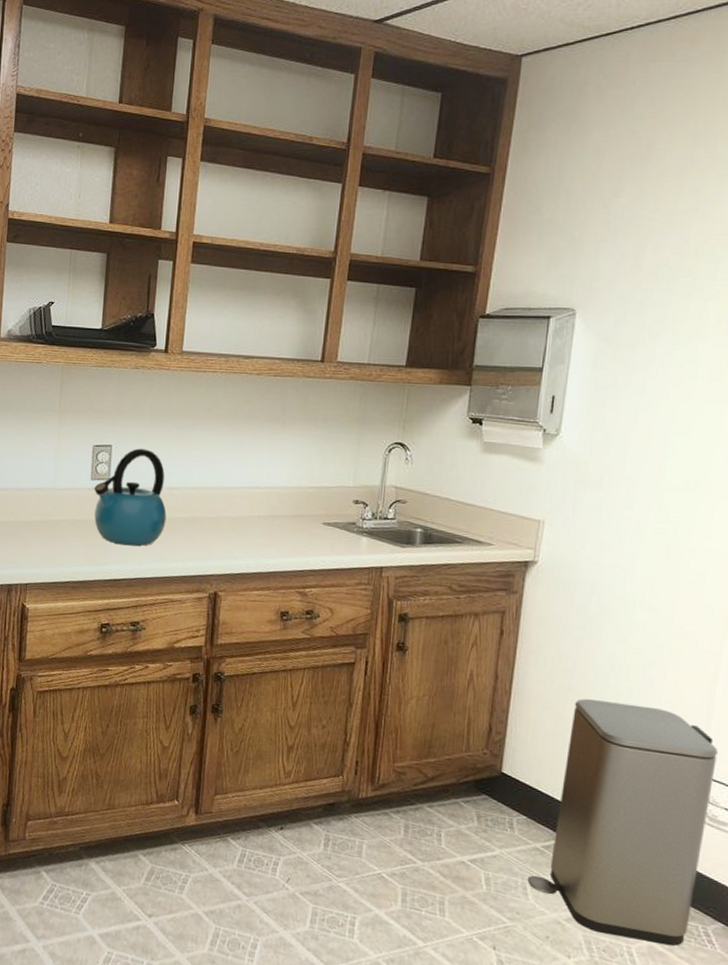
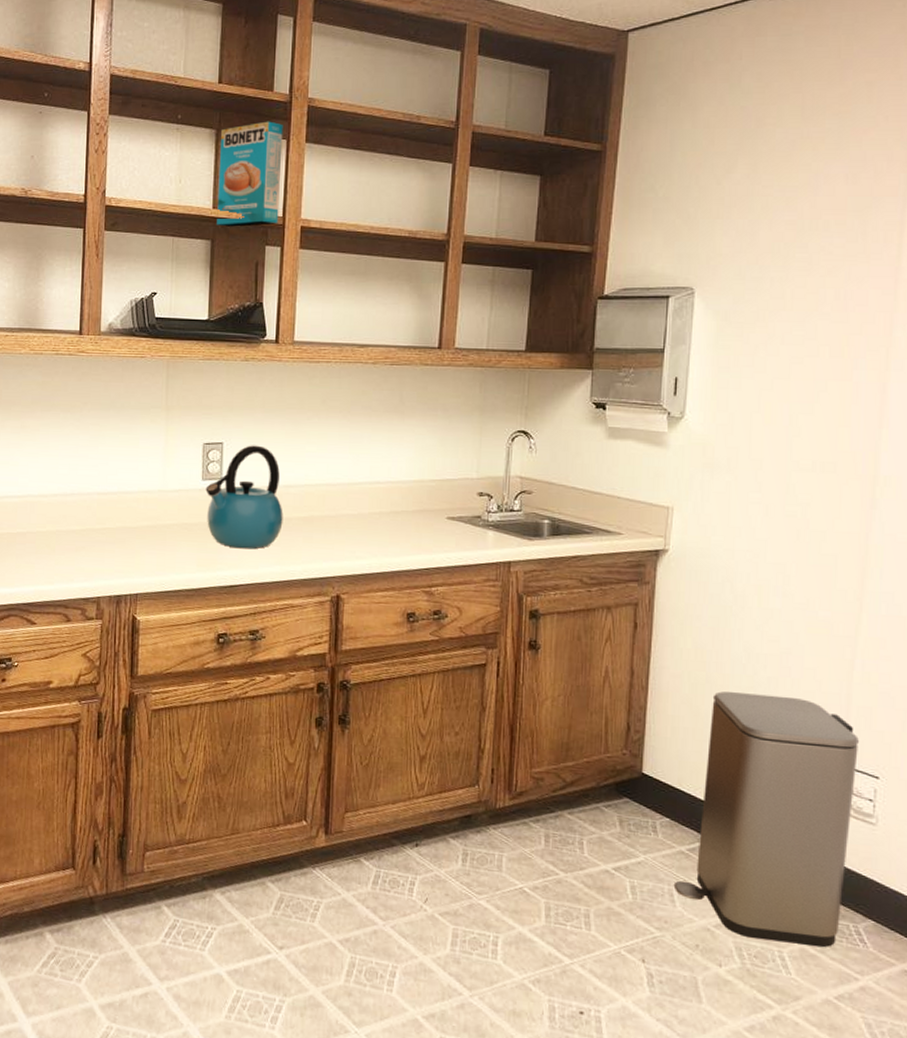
food box: none [113,140,180,241] -> present [217,121,283,227]

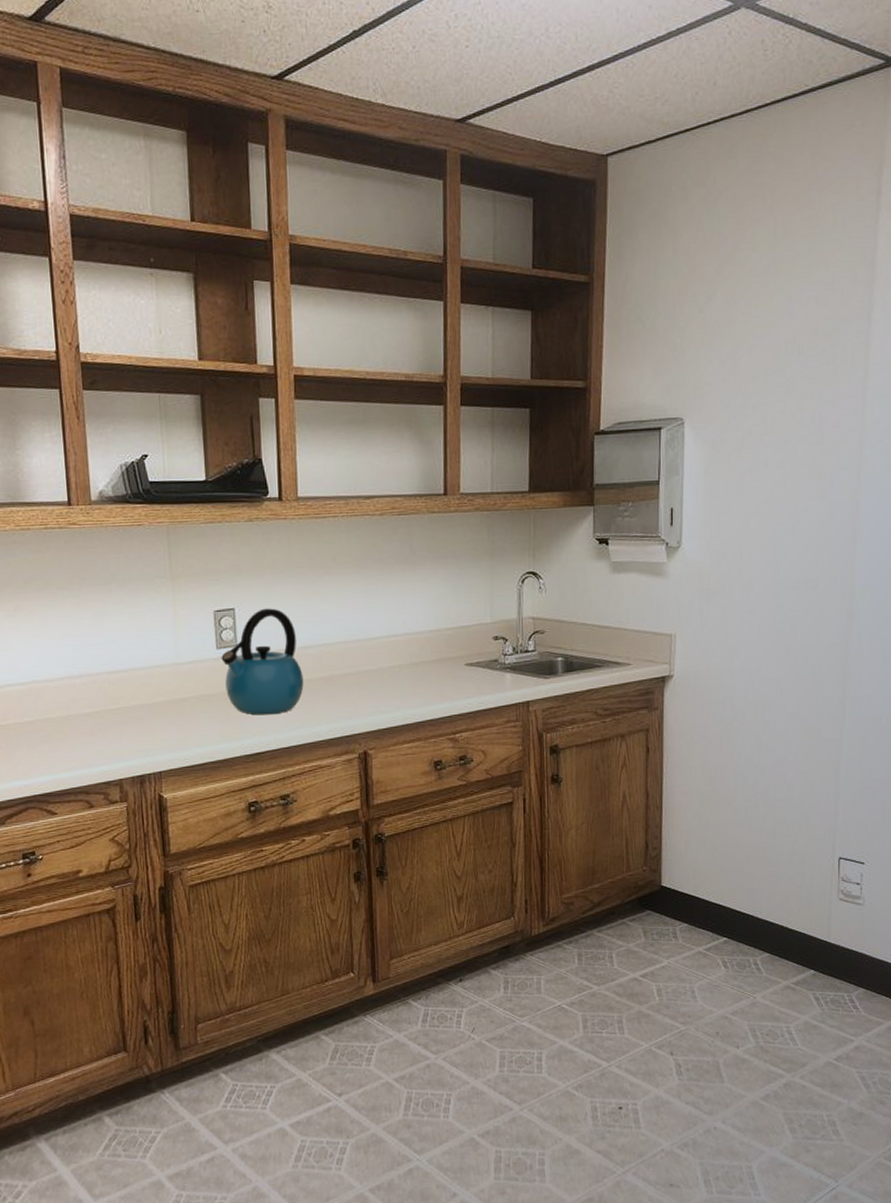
food box: present [217,121,283,227] -> none [199,262,270,380]
pedal bin: present [673,691,859,947] -> none [694,800,846,1019]

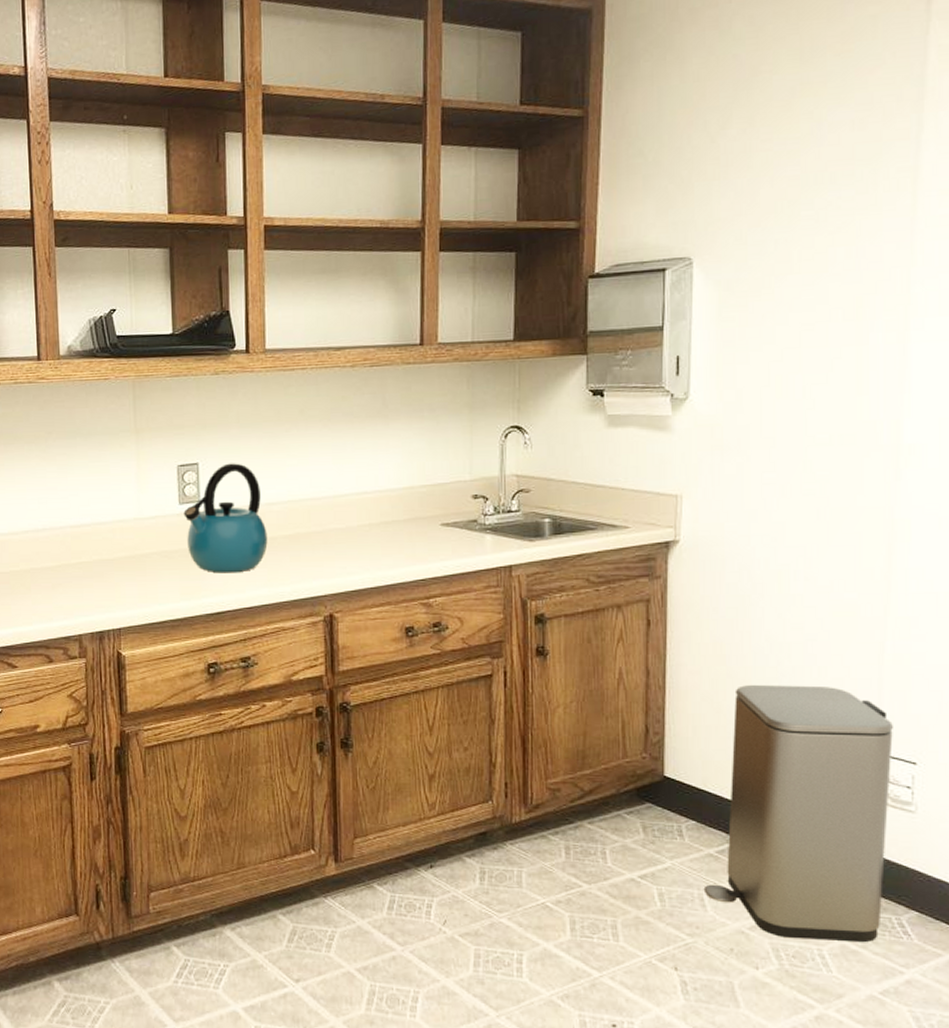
pedal bin: none [694,800,846,1019] -> present [703,685,893,942]

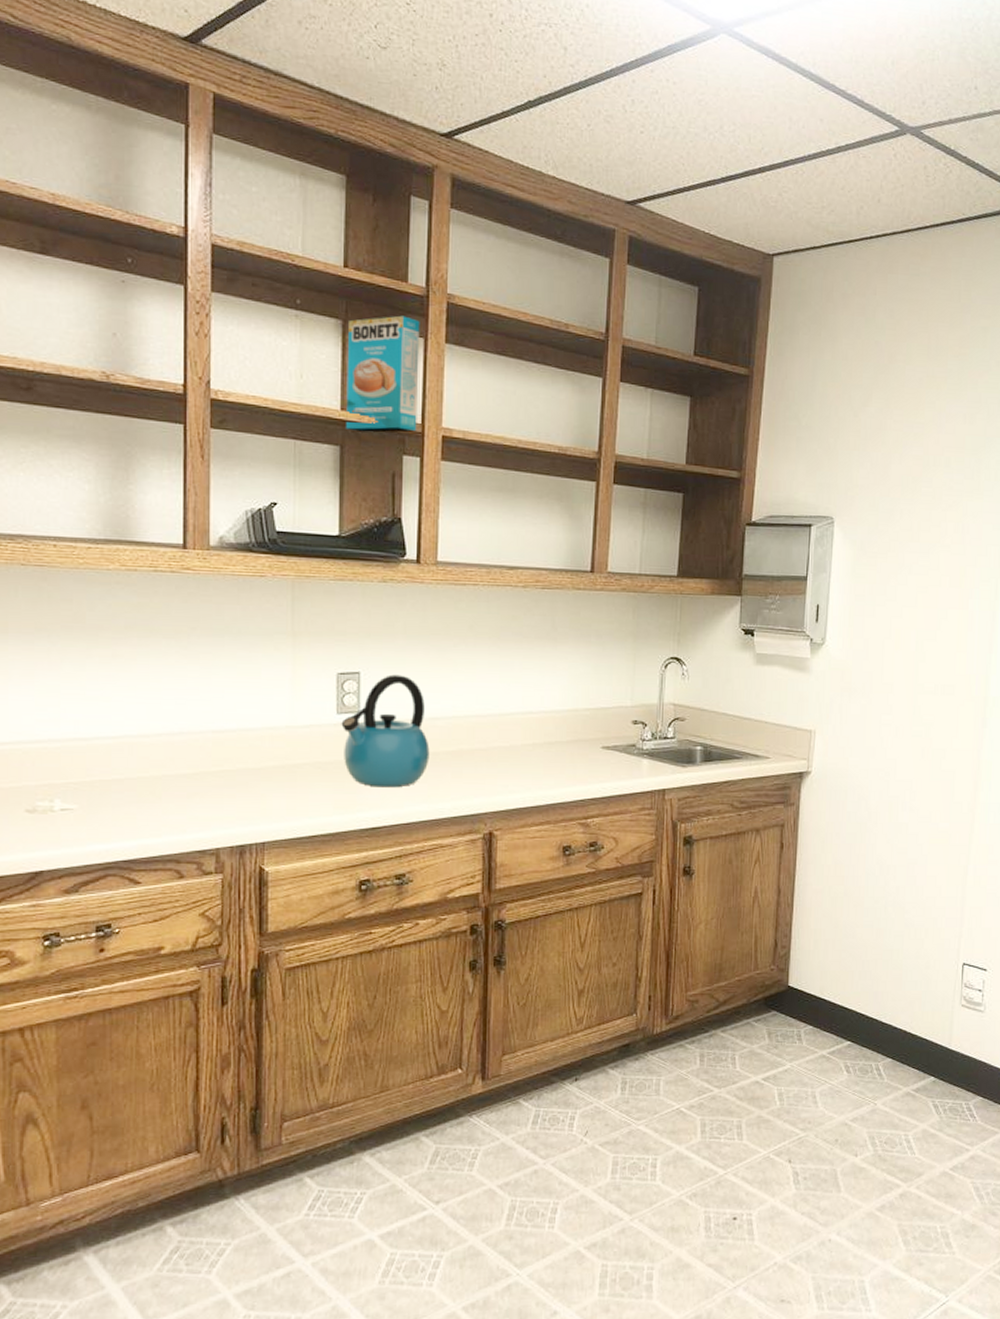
food box: none [170,114,240,233] -> present [346,315,420,433]
pedal bin: present [703,685,893,942] -> none [816,903,971,1127]

